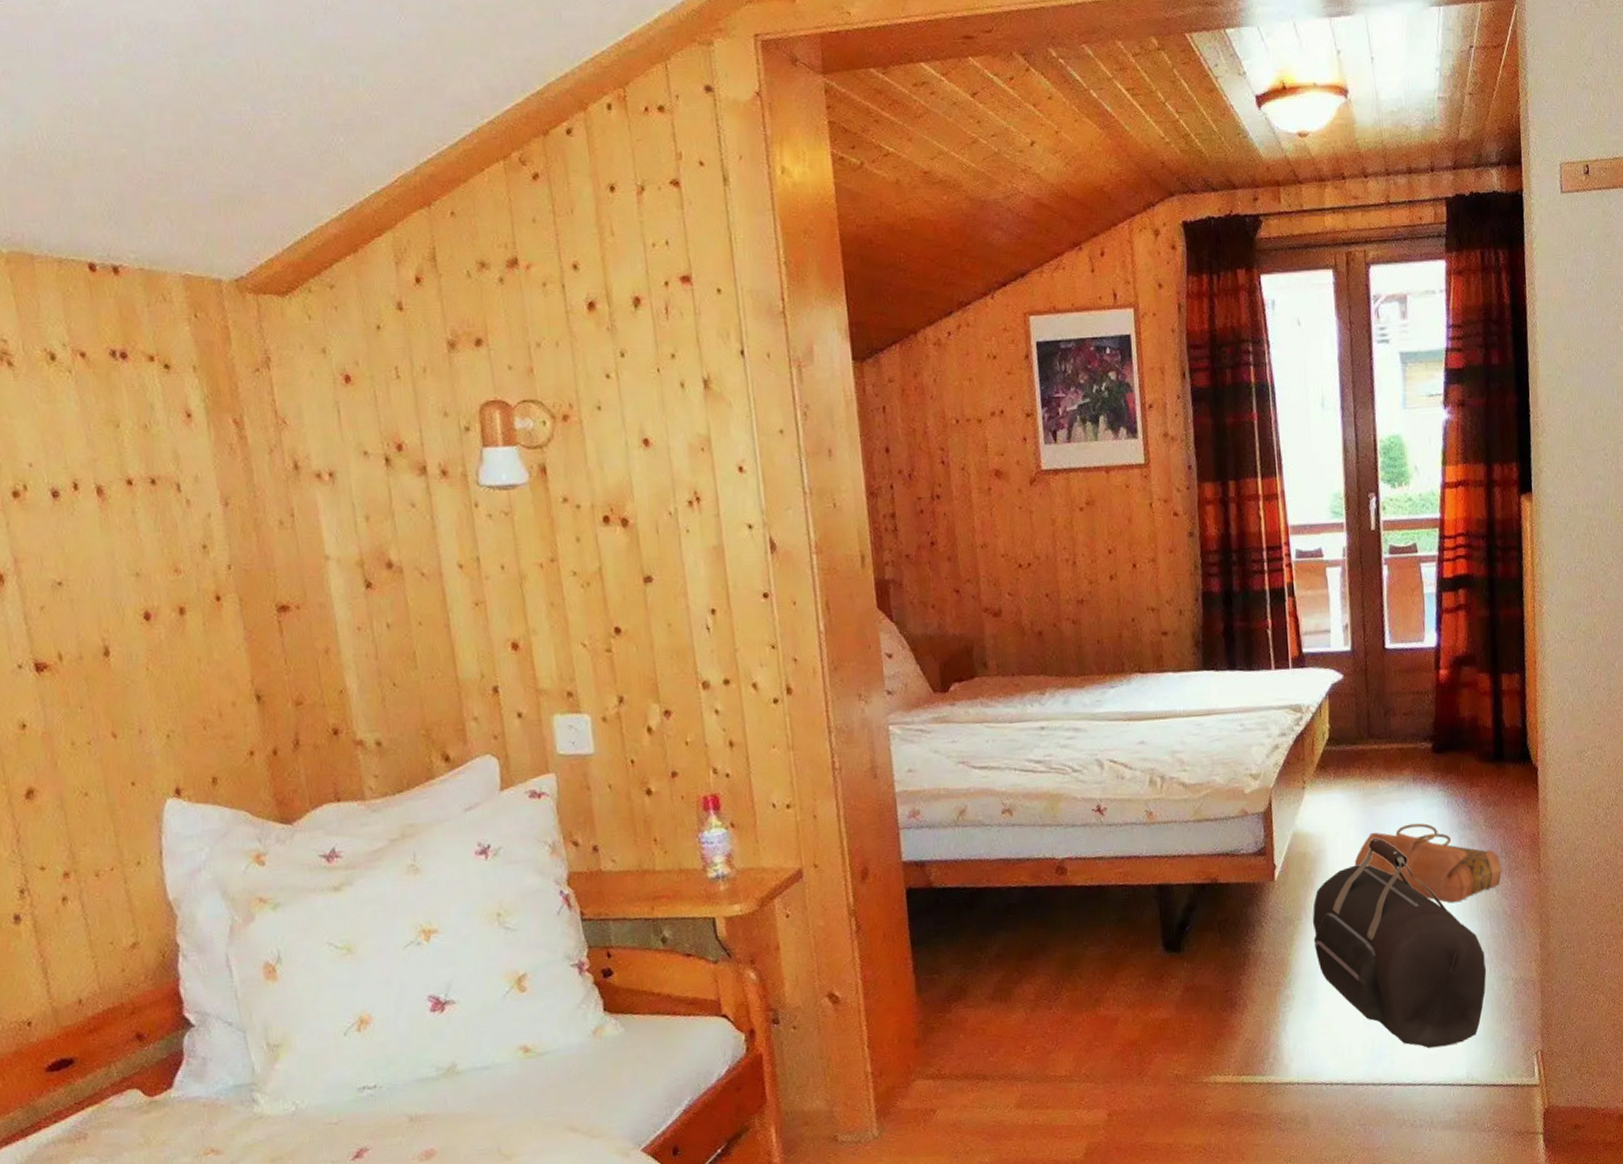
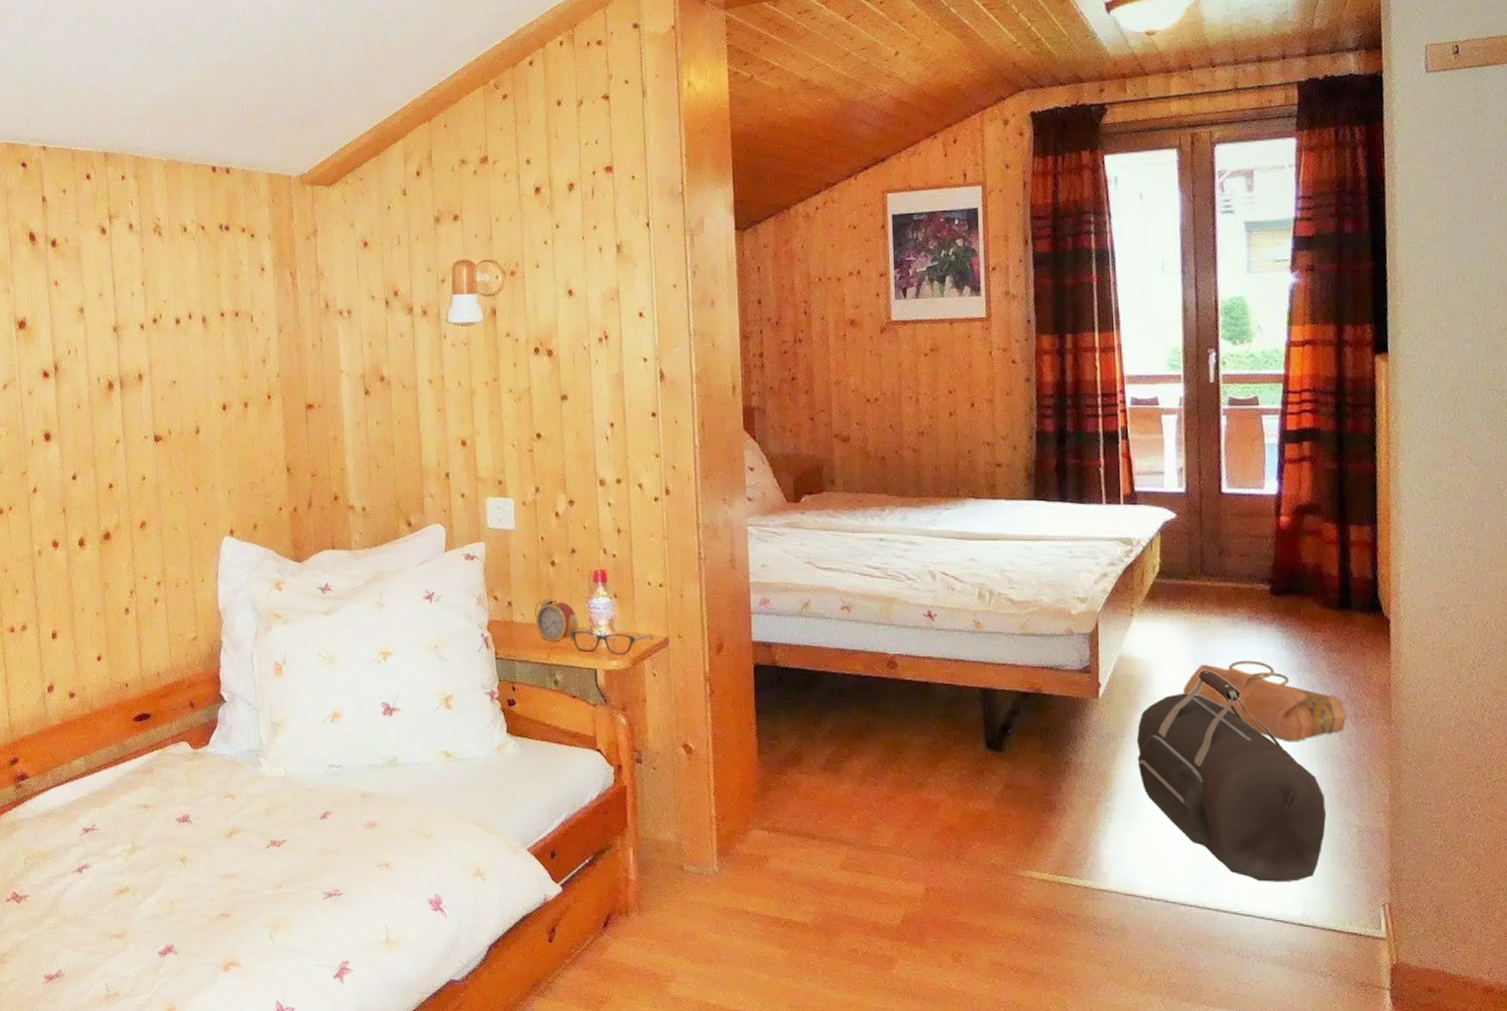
alarm clock: none [628,837,689,891] -> present [534,599,579,642]
eyeglasses: none [678,868,784,898] -> present [571,629,653,654]

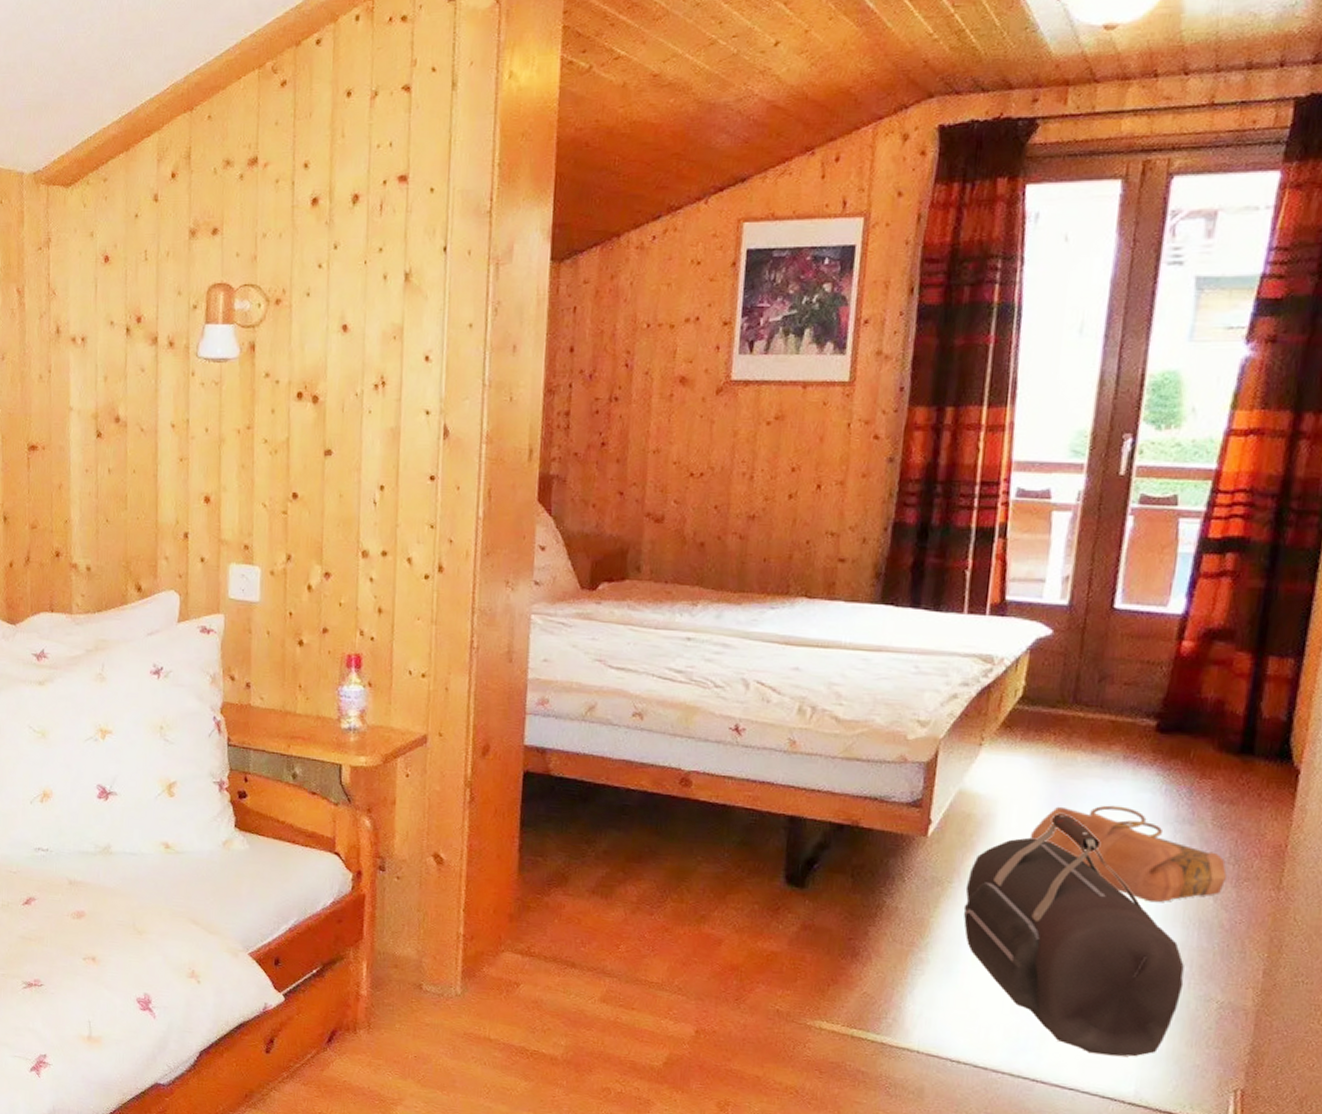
alarm clock: present [534,599,579,642] -> none [275,682,326,731]
eyeglasses: present [571,629,653,654] -> none [315,719,410,750]

